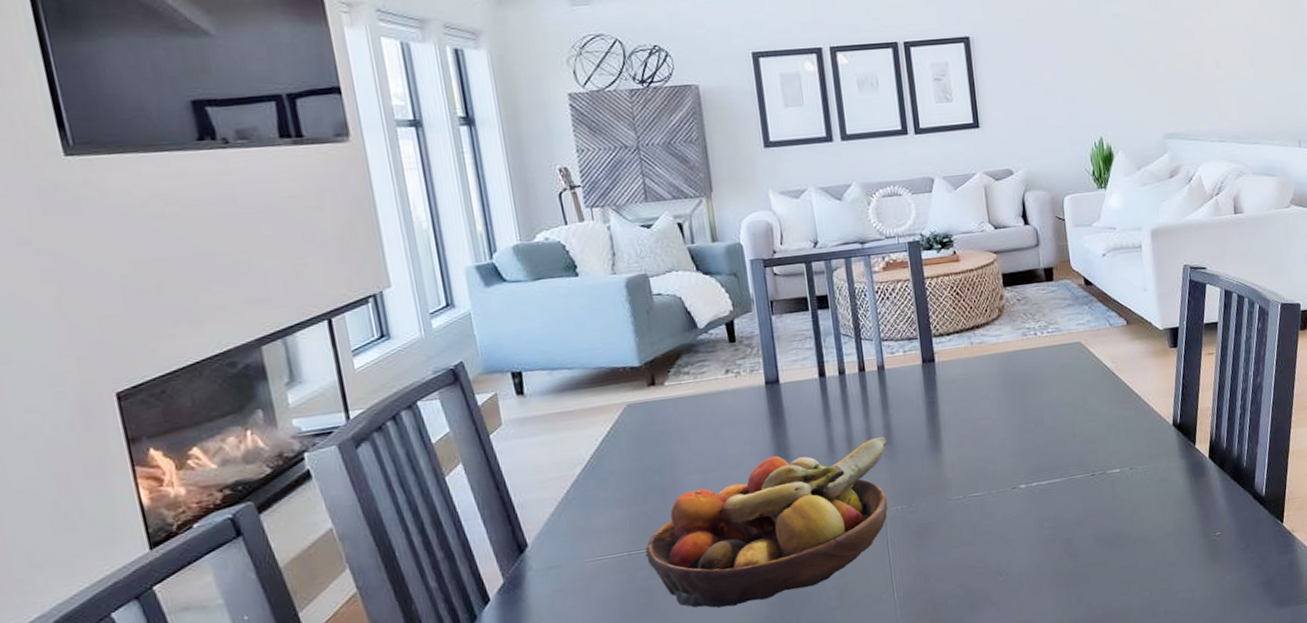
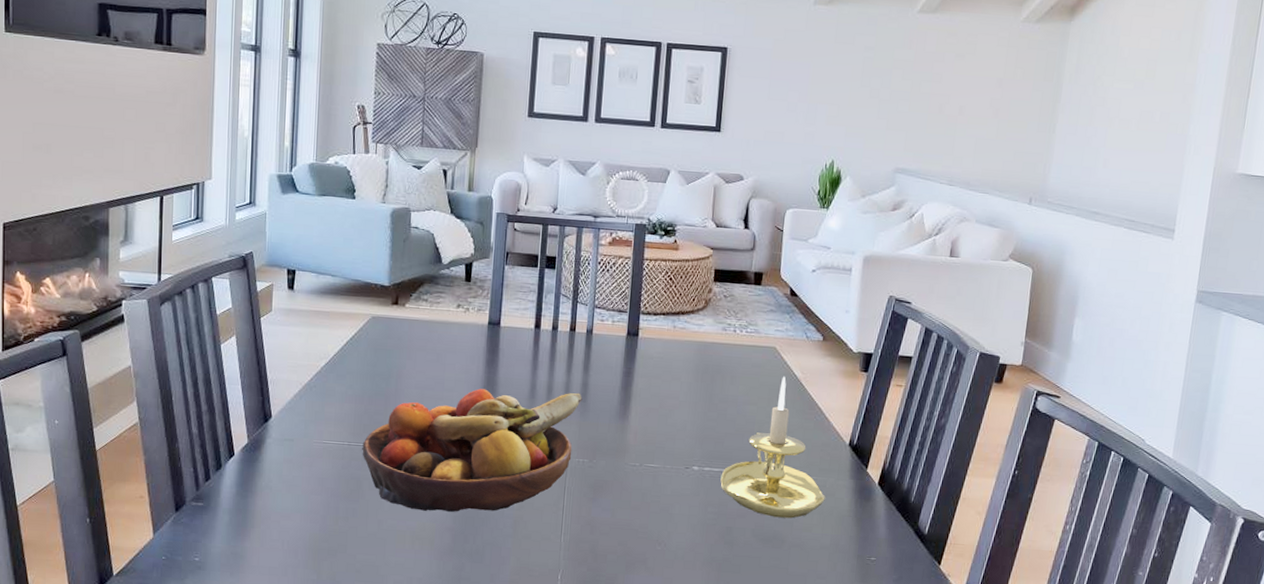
candle holder: none [1050,369,1161,517] -> present [720,376,827,519]

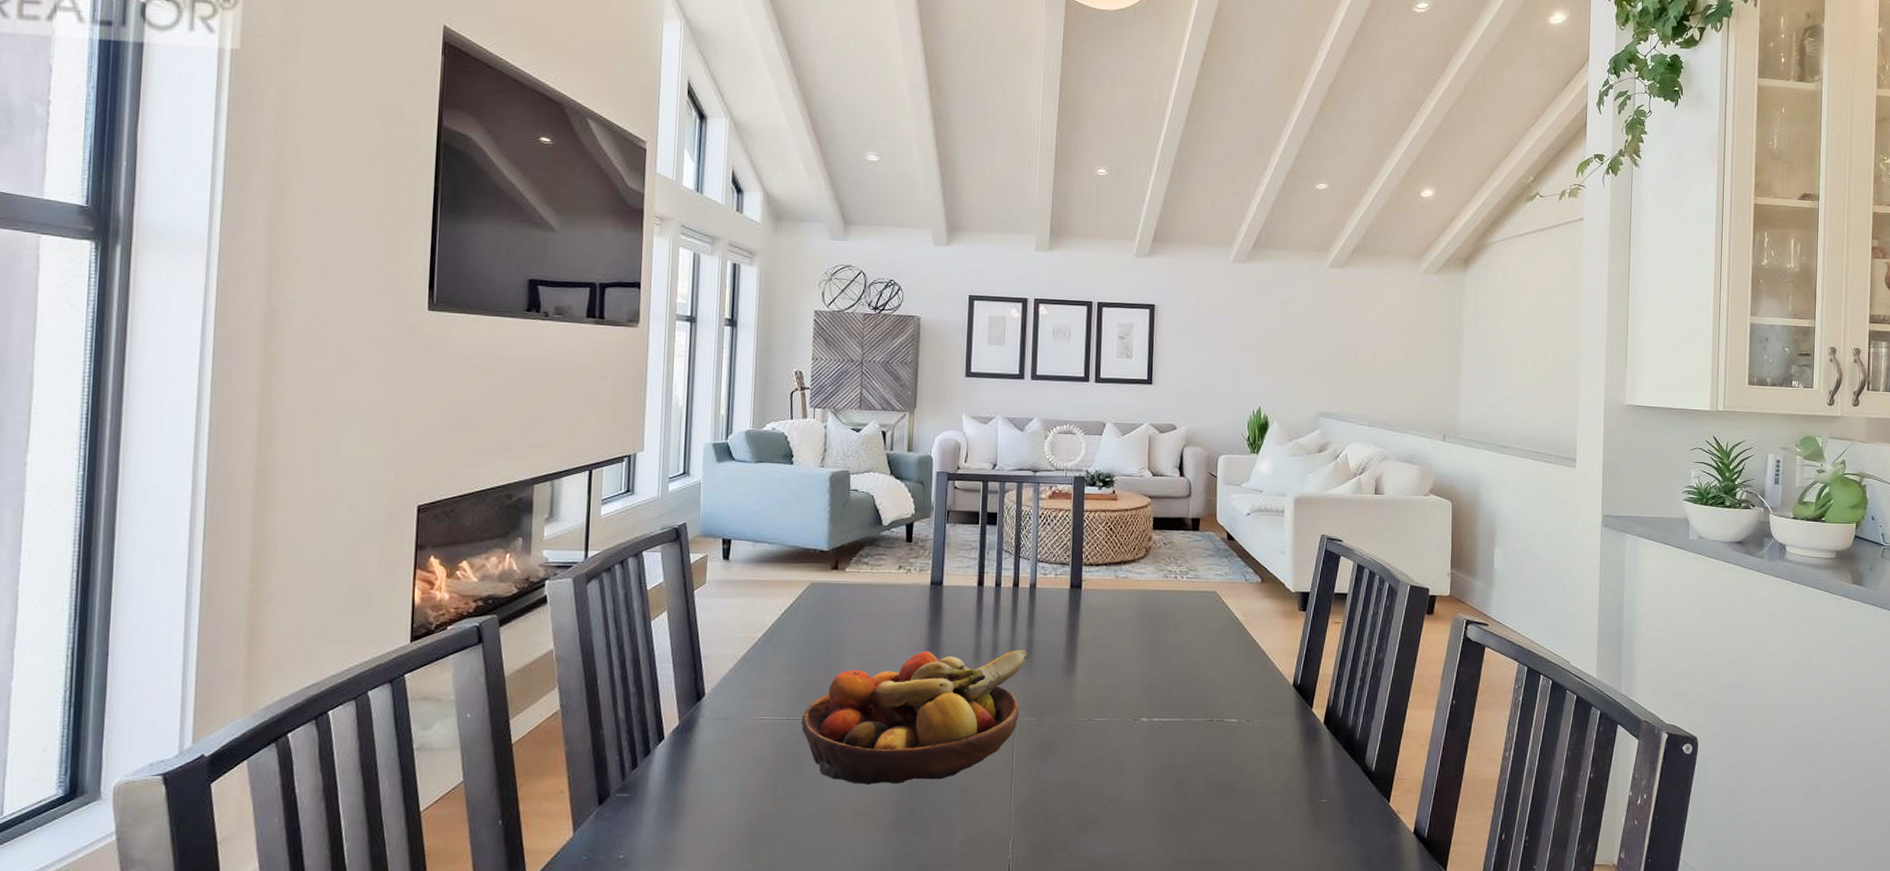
candle holder: present [720,376,827,519] -> none [1169,620,1275,765]

